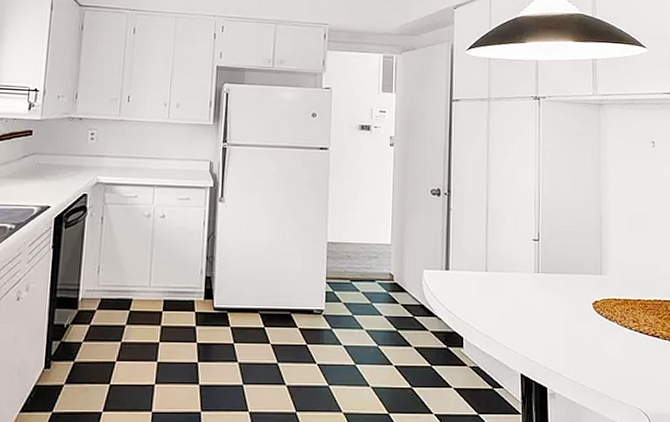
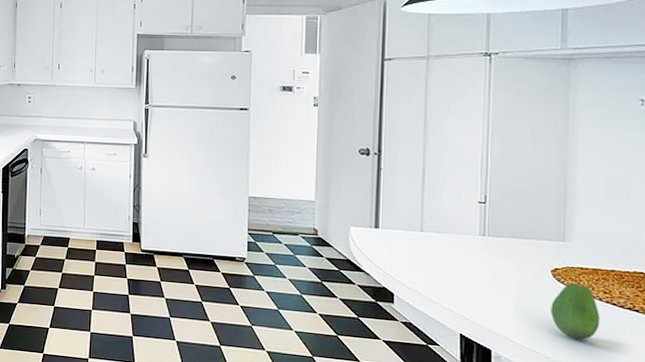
fruit: none [593,314,631,370] -> present [551,283,600,340]

